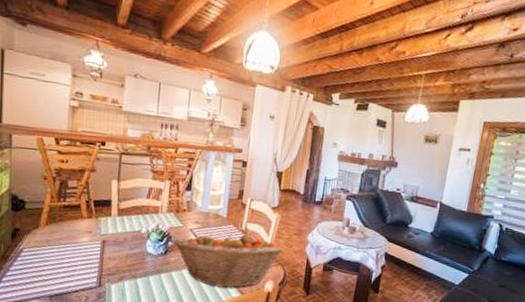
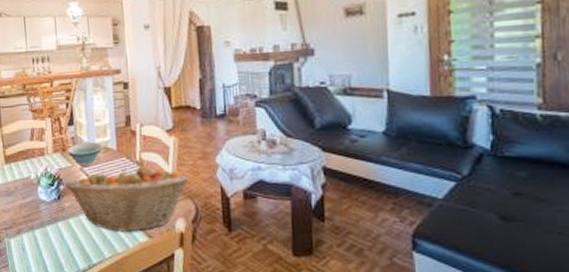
bowl: none [180,207,215,229] -> present [66,142,103,168]

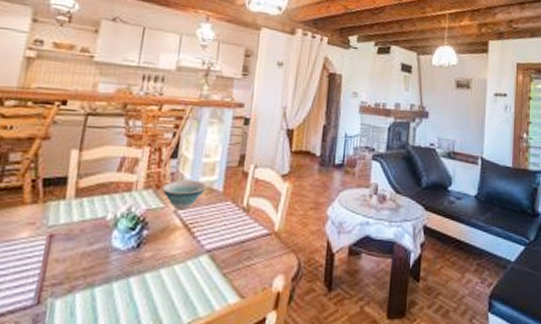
fruit basket: present [64,165,189,232] -> none [149,211,297,291]

